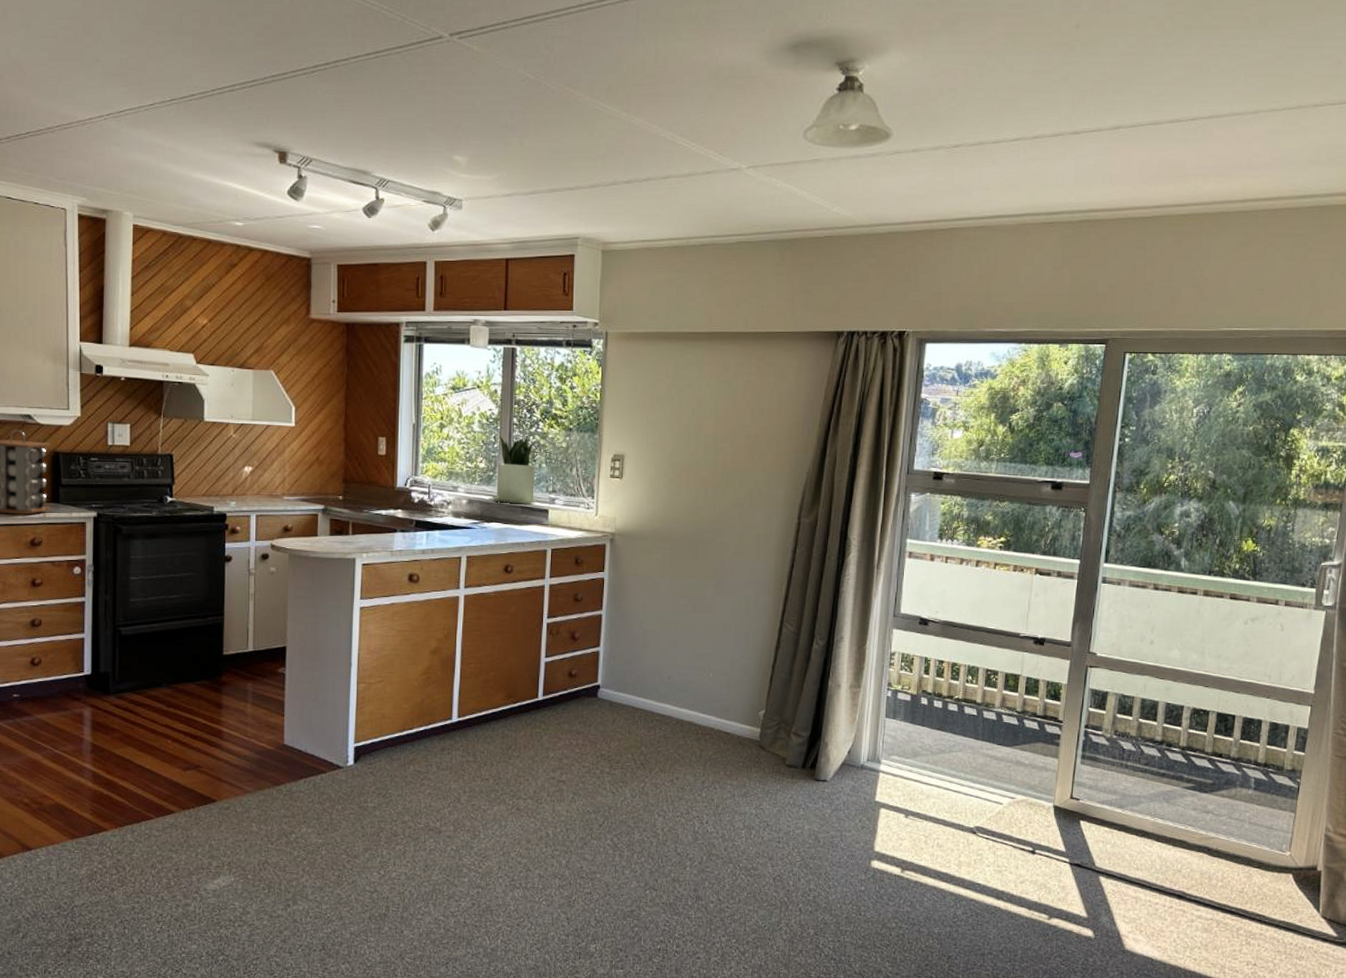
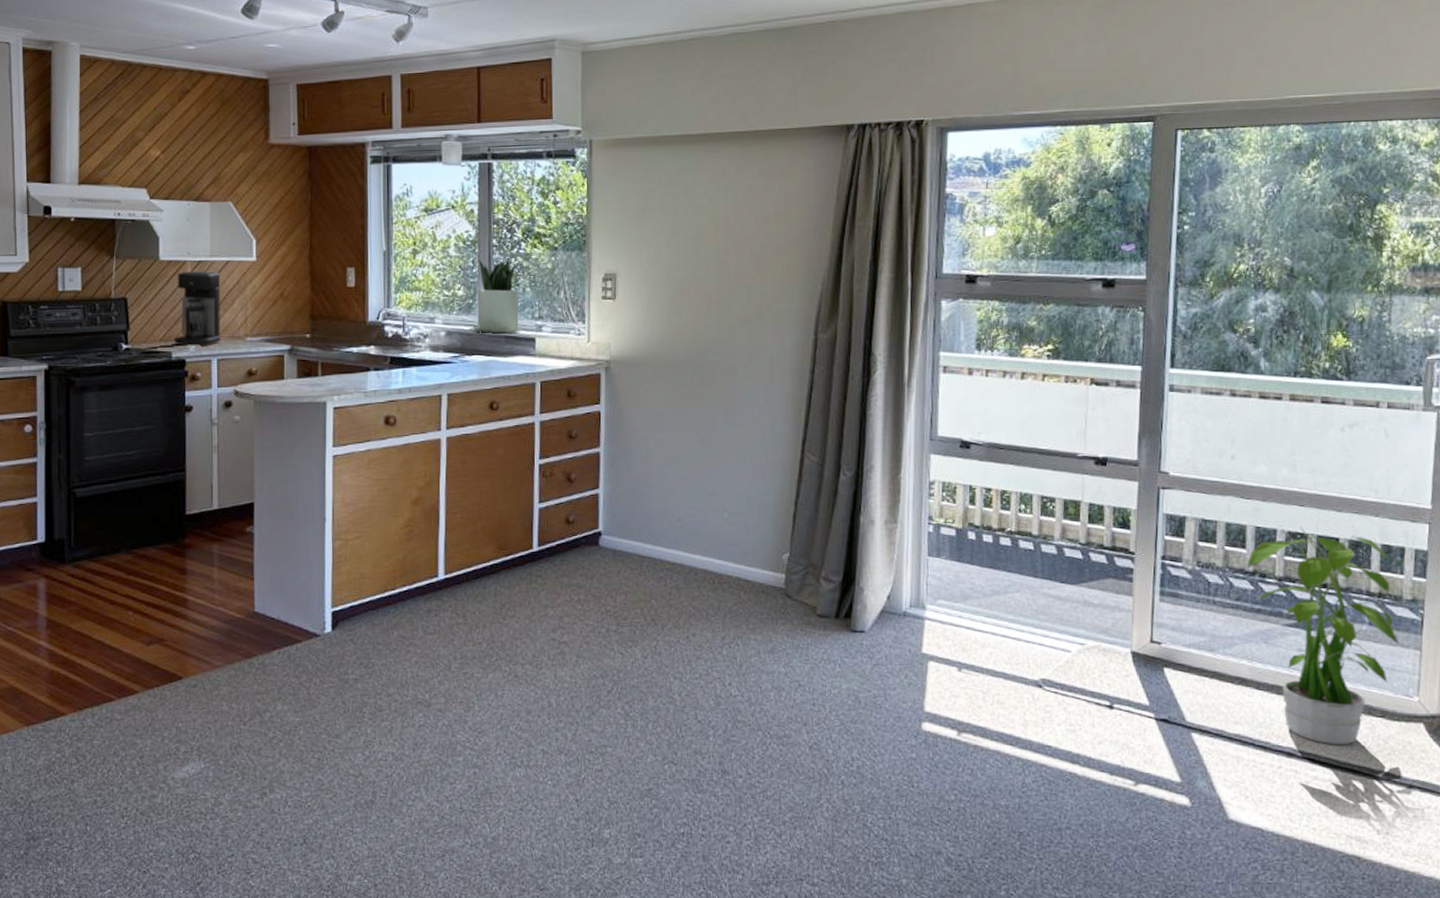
coffee maker: none [217,432,261,502] -> present [175,270,221,346]
potted plant: none [1154,704,1278,890] -> present [1245,526,1399,745]

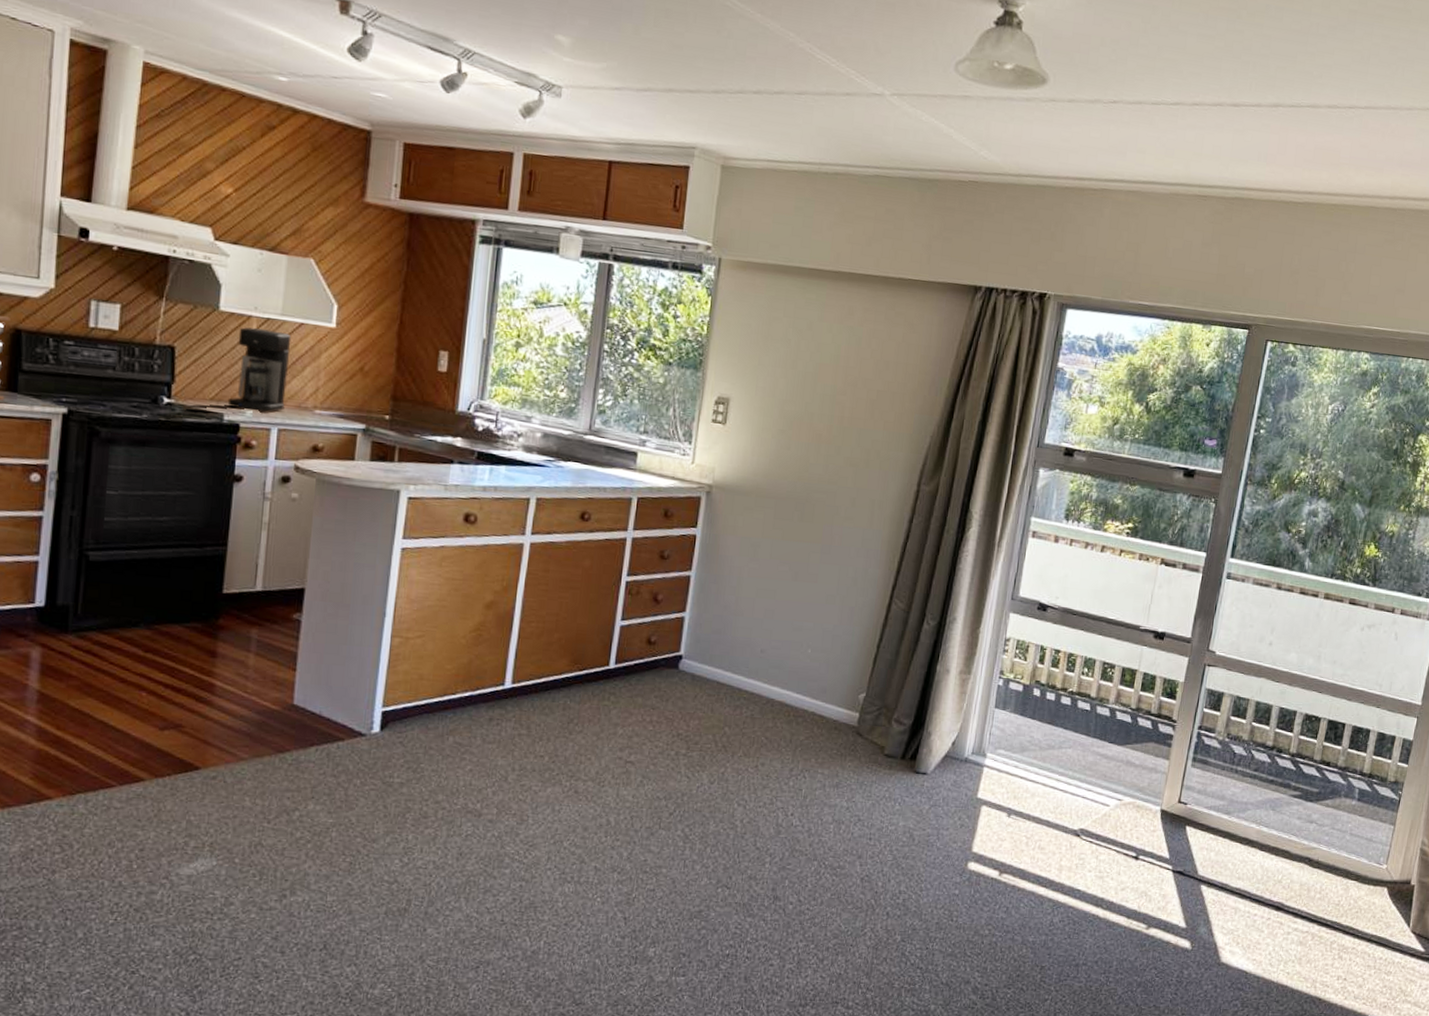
planter: present [473,258,523,334] -> none [573,362,626,445]
potted plant: present [1245,526,1399,745] -> none [1266,710,1383,903]

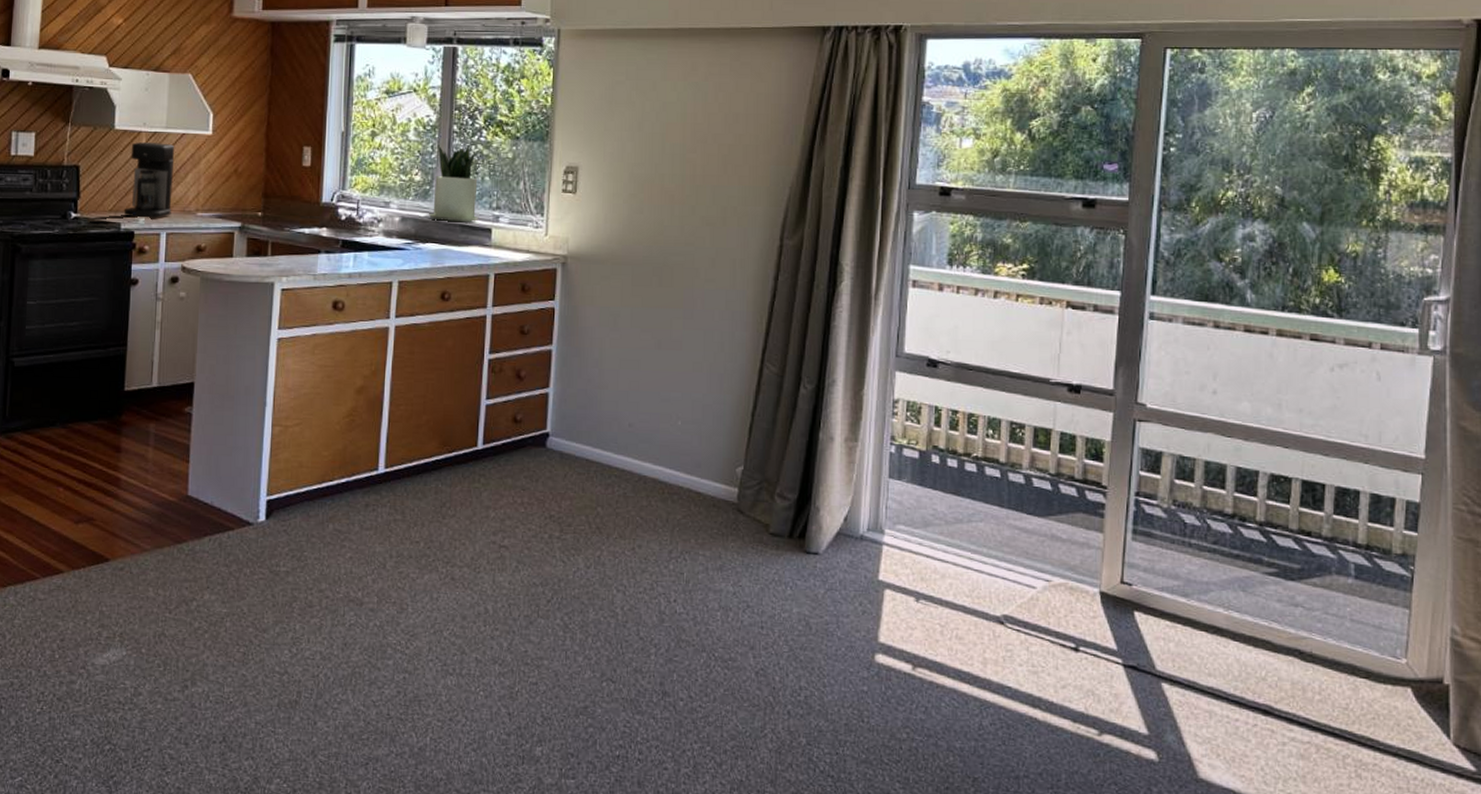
planter: none [573,362,626,445] -> present [429,145,479,223]

